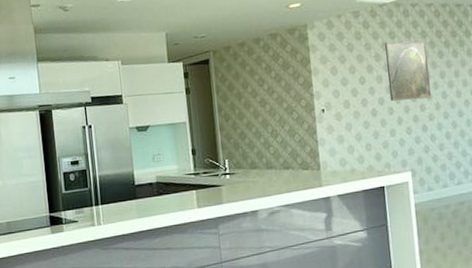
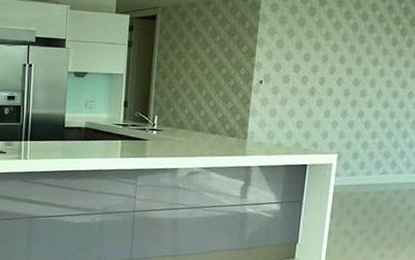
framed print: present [385,41,431,101] -> none [331,22,382,85]

